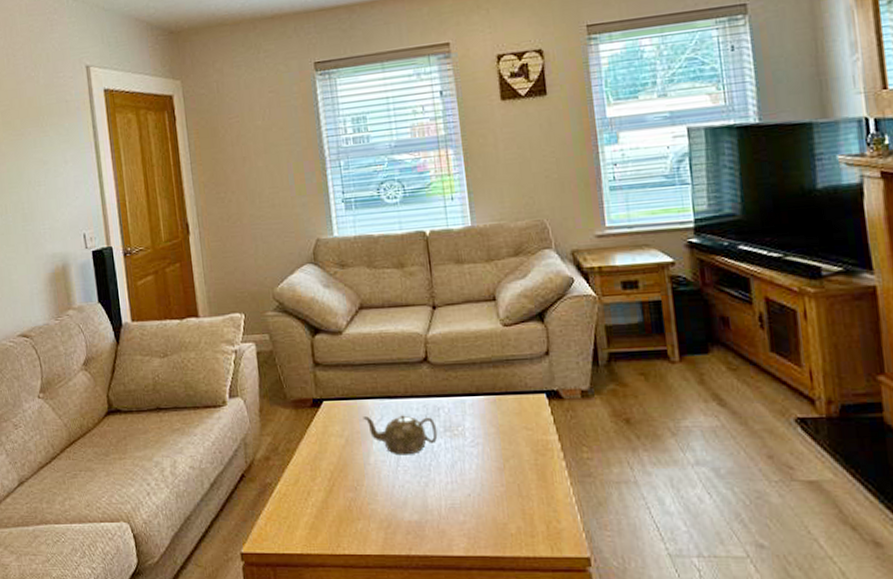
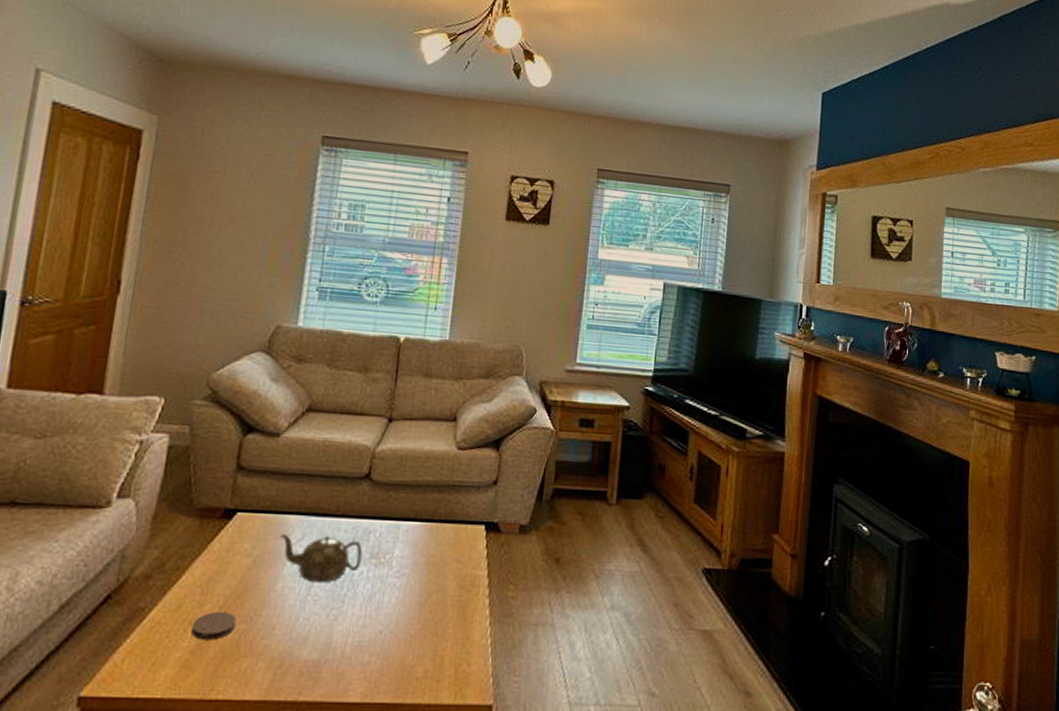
coaster: none [310,483,345,507] -> present [191,611,237,640]

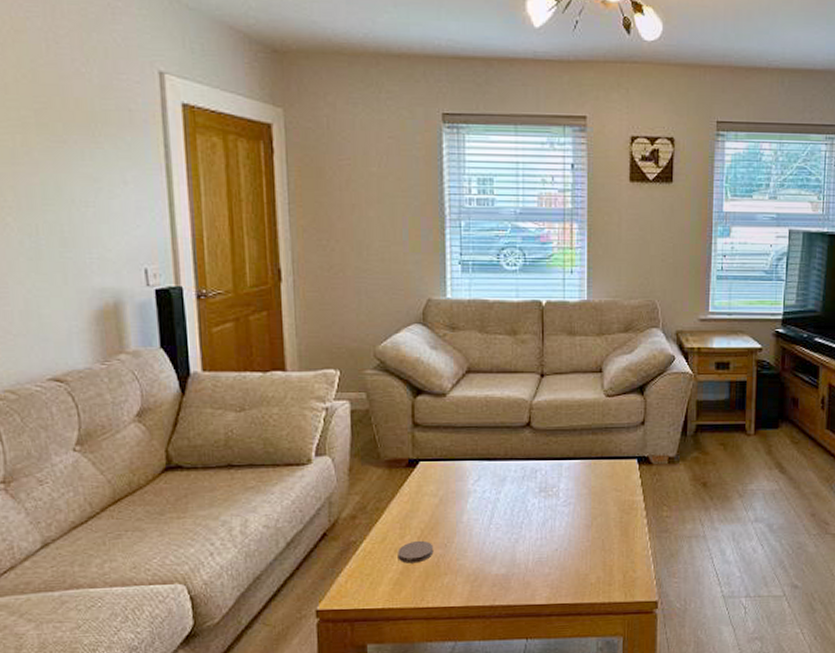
teapot: present [280,534,363,583] -> none [460,476,533,514]

